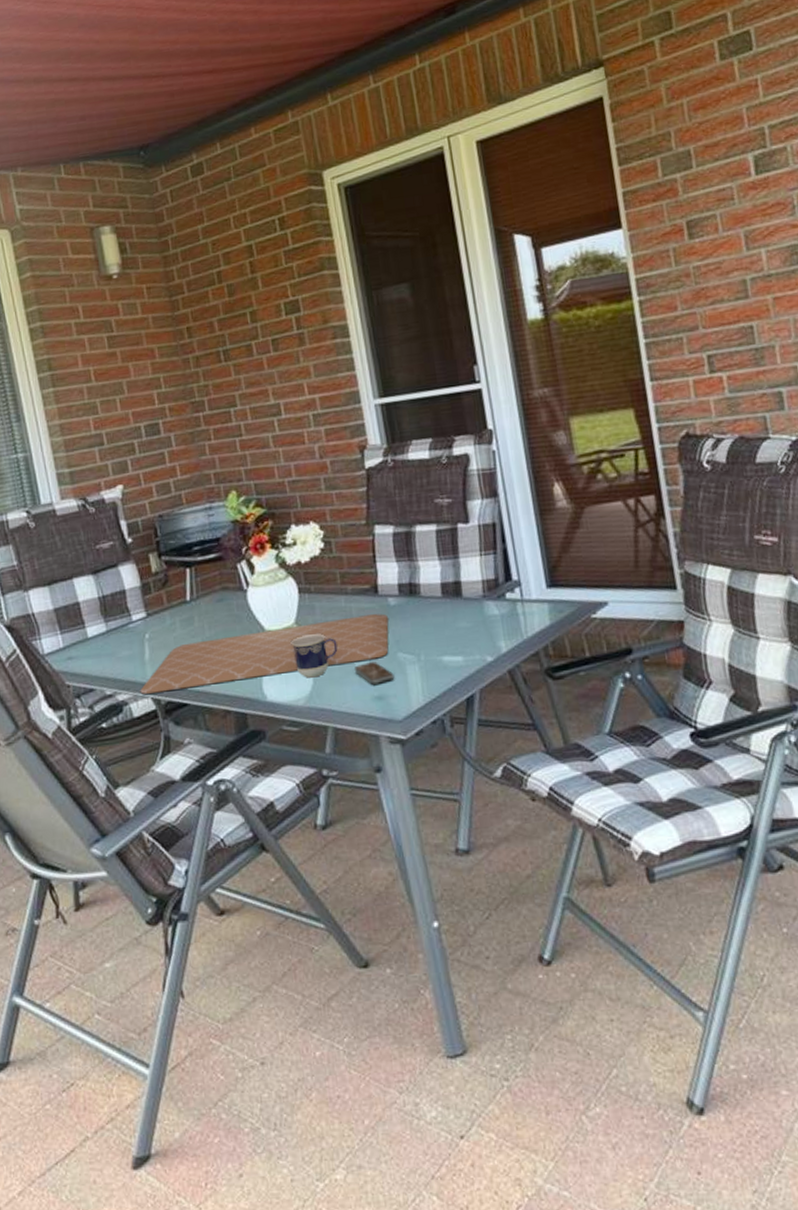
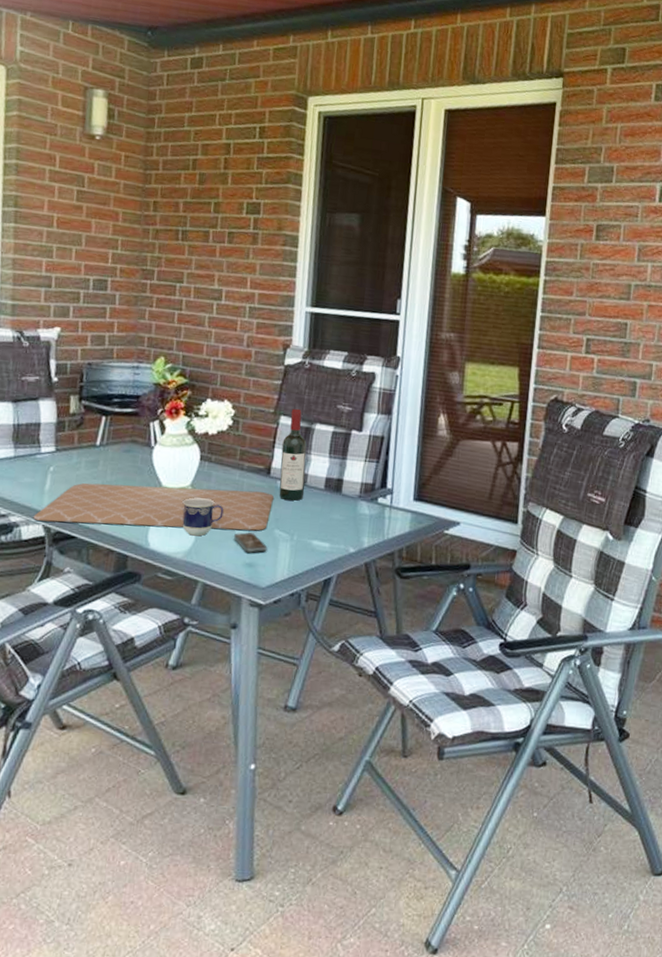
wine bottle: none [383,513,421,618] -> present [279,408,308,501]

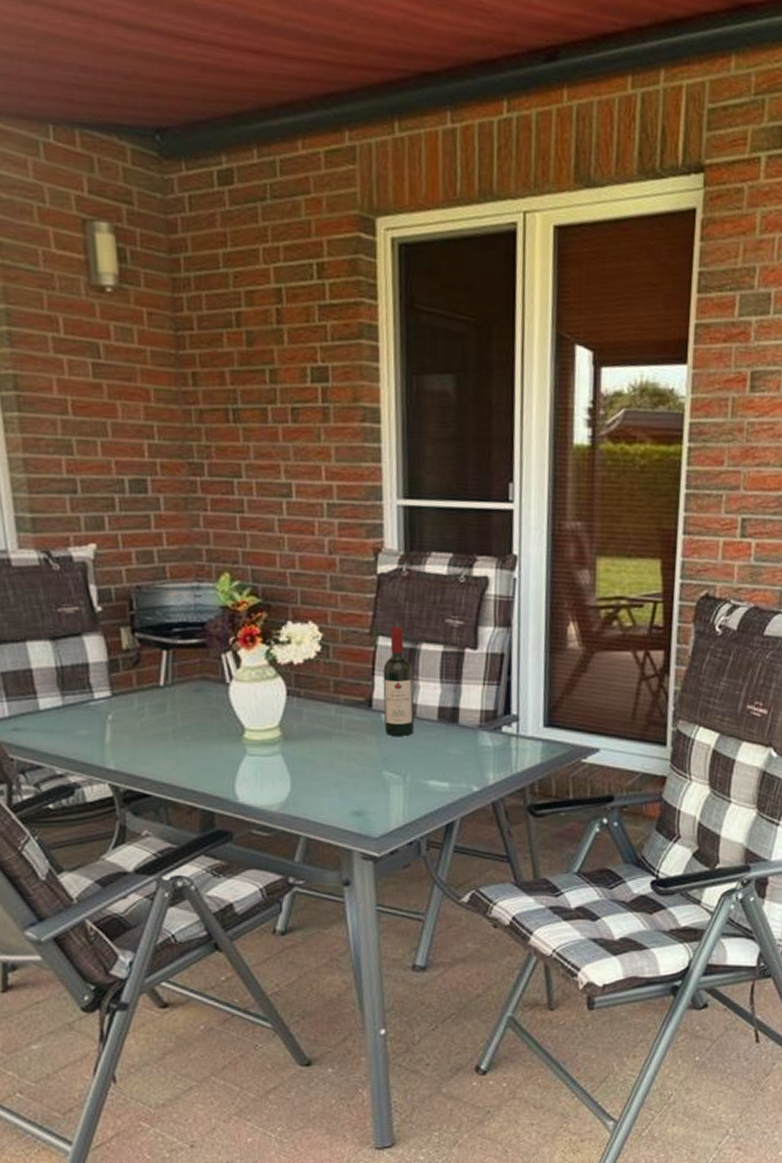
placemat: present [33,483,274,531] -> none [96,728,379,780]
cup: present [182,497,224,536] -> none [271,739,321,785]
mobile phone: present [234,532,268,553] -> none [336,776,377,800]

